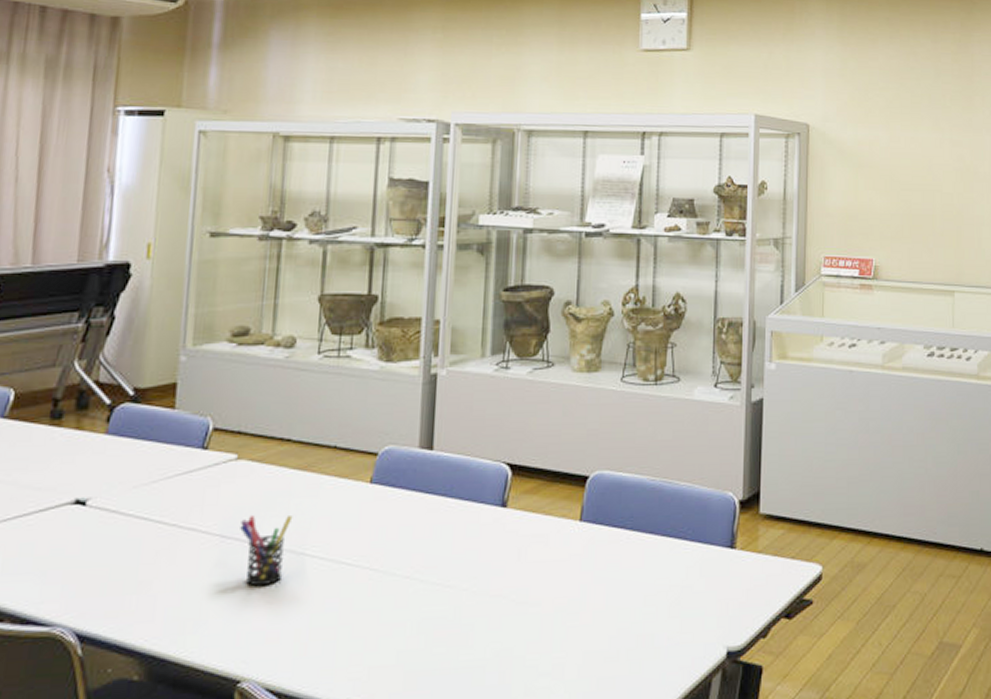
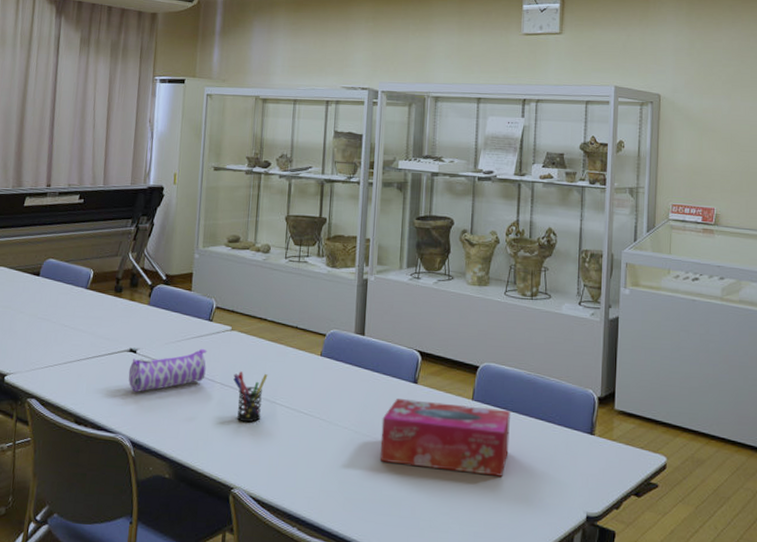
pencil case: none [72,488,200,562] -> present [128,348,208,392]
tissue box: none [455,528,630,618] -> present [379,398,510,478]

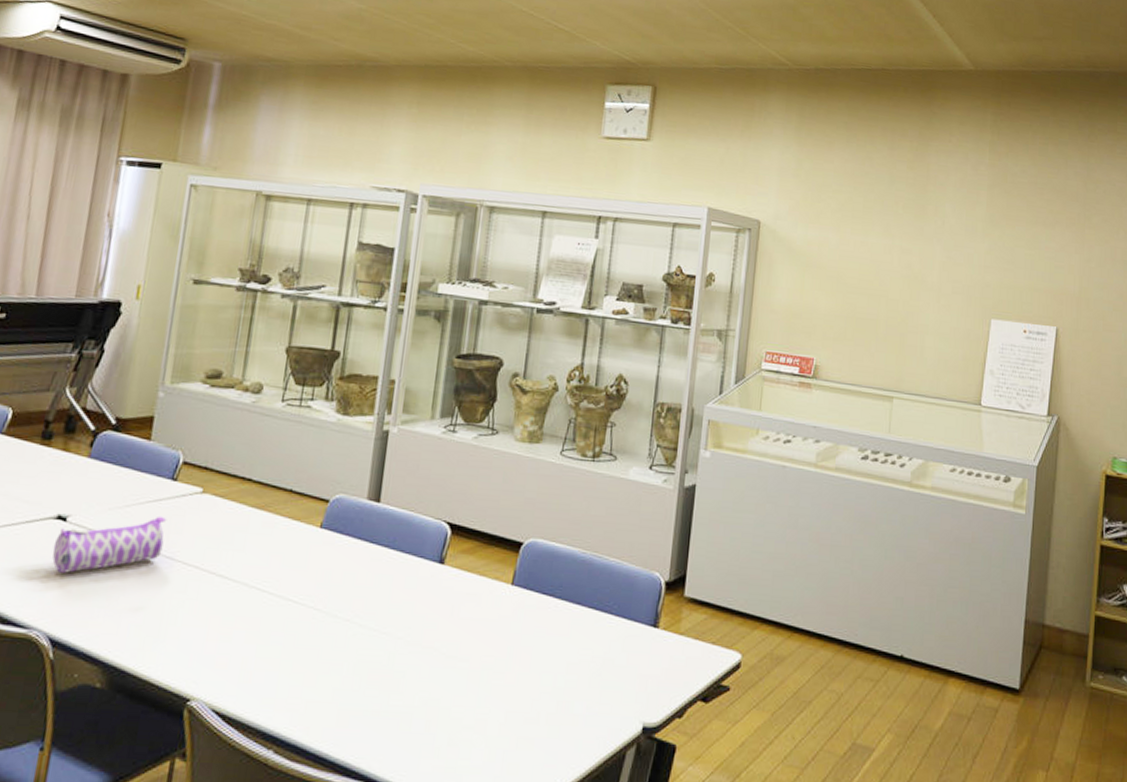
pen holder: present [233,371,268,423] -> none [200,547,248,614]
tissue box: present [379,398,510,478] -> none [389,582,558,681]

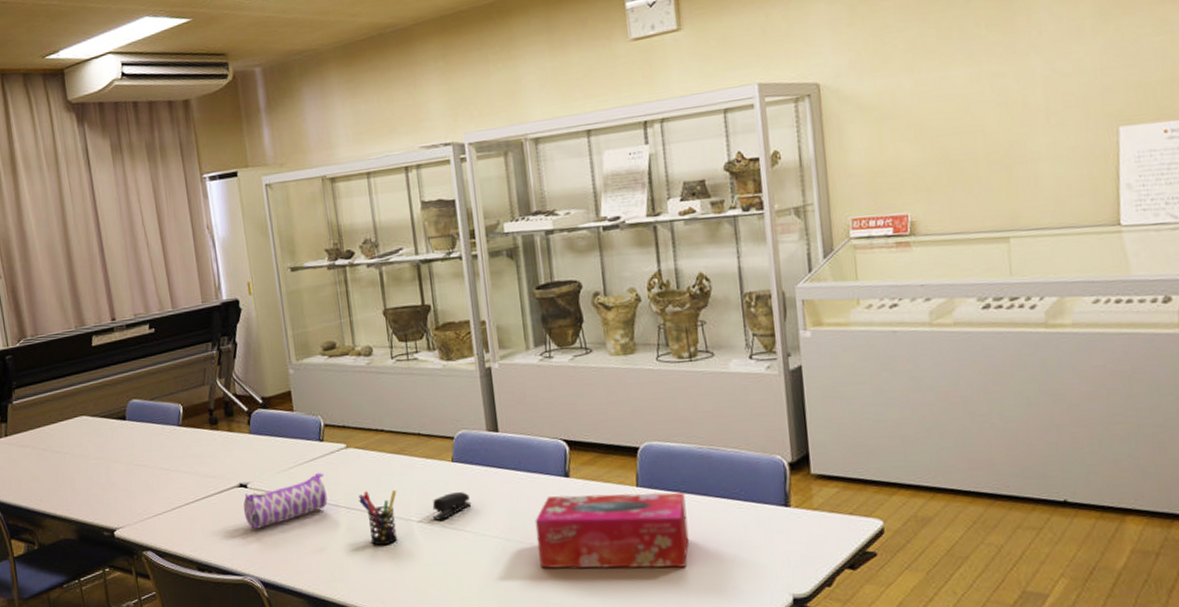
pen holder: none [200,547,248,614] -> present [359,490,398,546]
stapler: none [283,562,330,593] -> present [432,491,472,520]
tissue box: none [389,582,558,681] -> present [535,492,689,569]

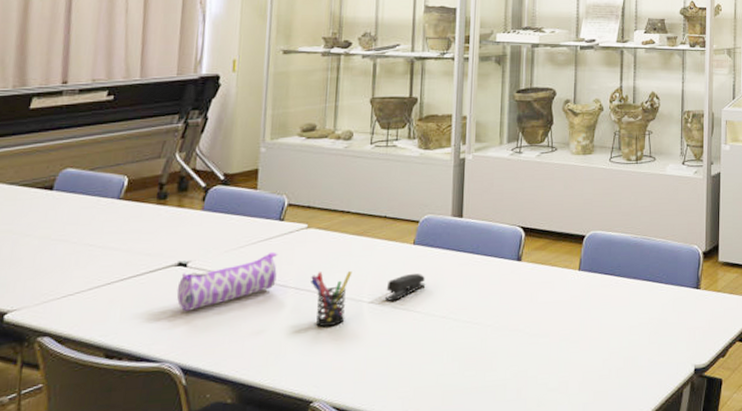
tissue box: present [535,492,689,569] -> none [482,275,618,347]

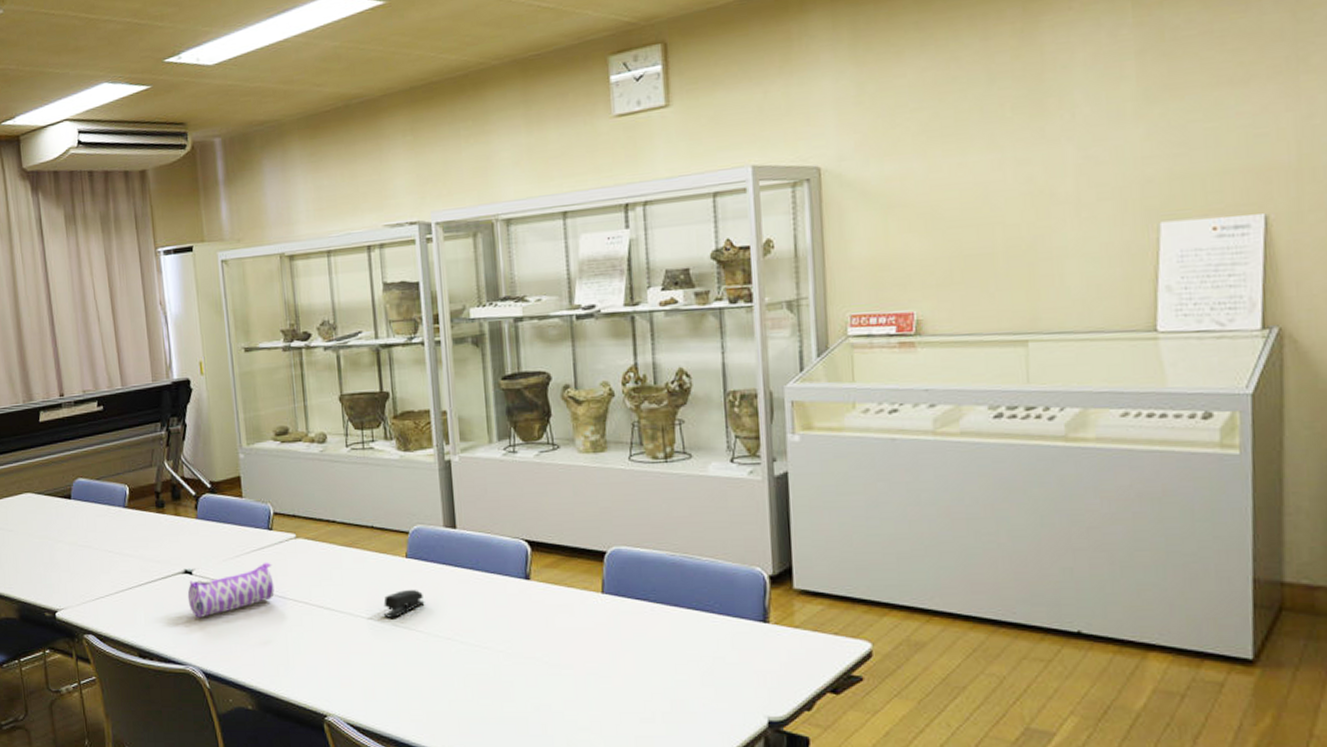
pen holder: present [311,271,353,328] -> none [307,584,347,642]

